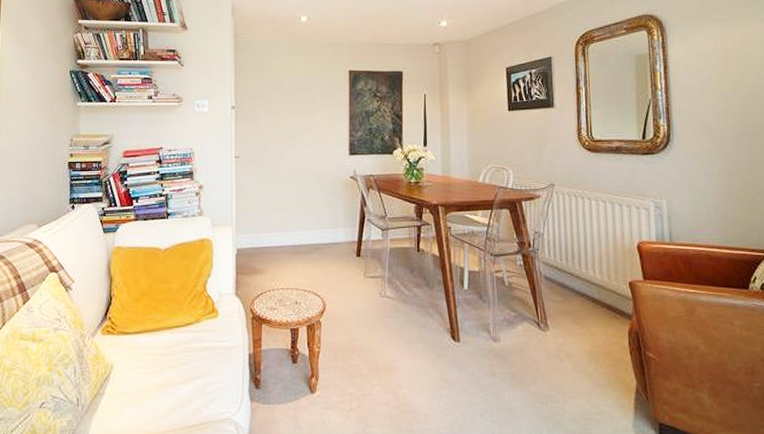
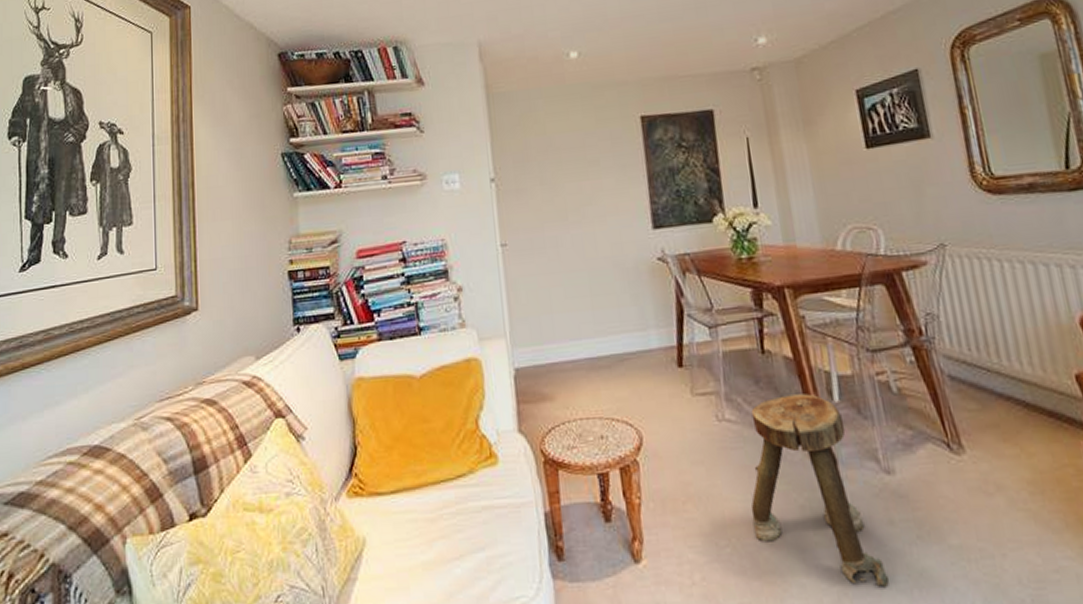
stool: none [397,282,487,418] -> present [751,393,890,587]

